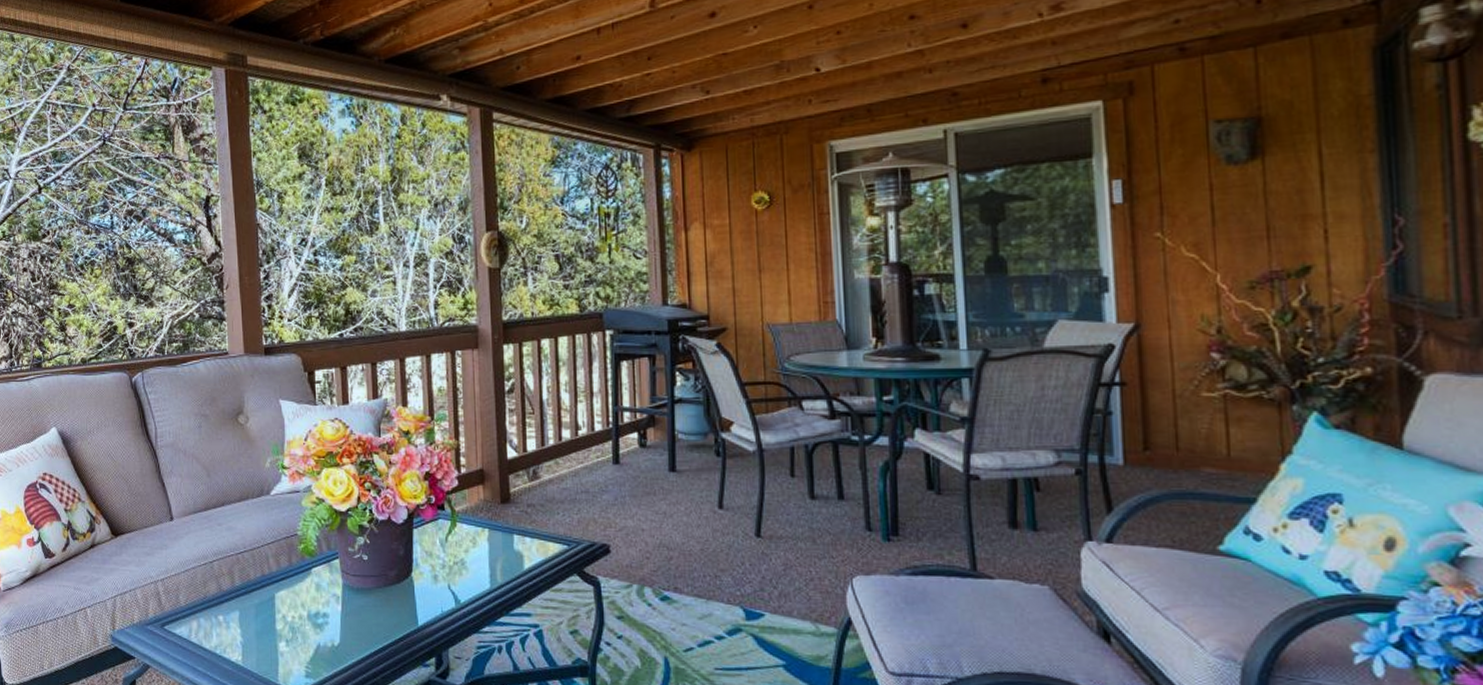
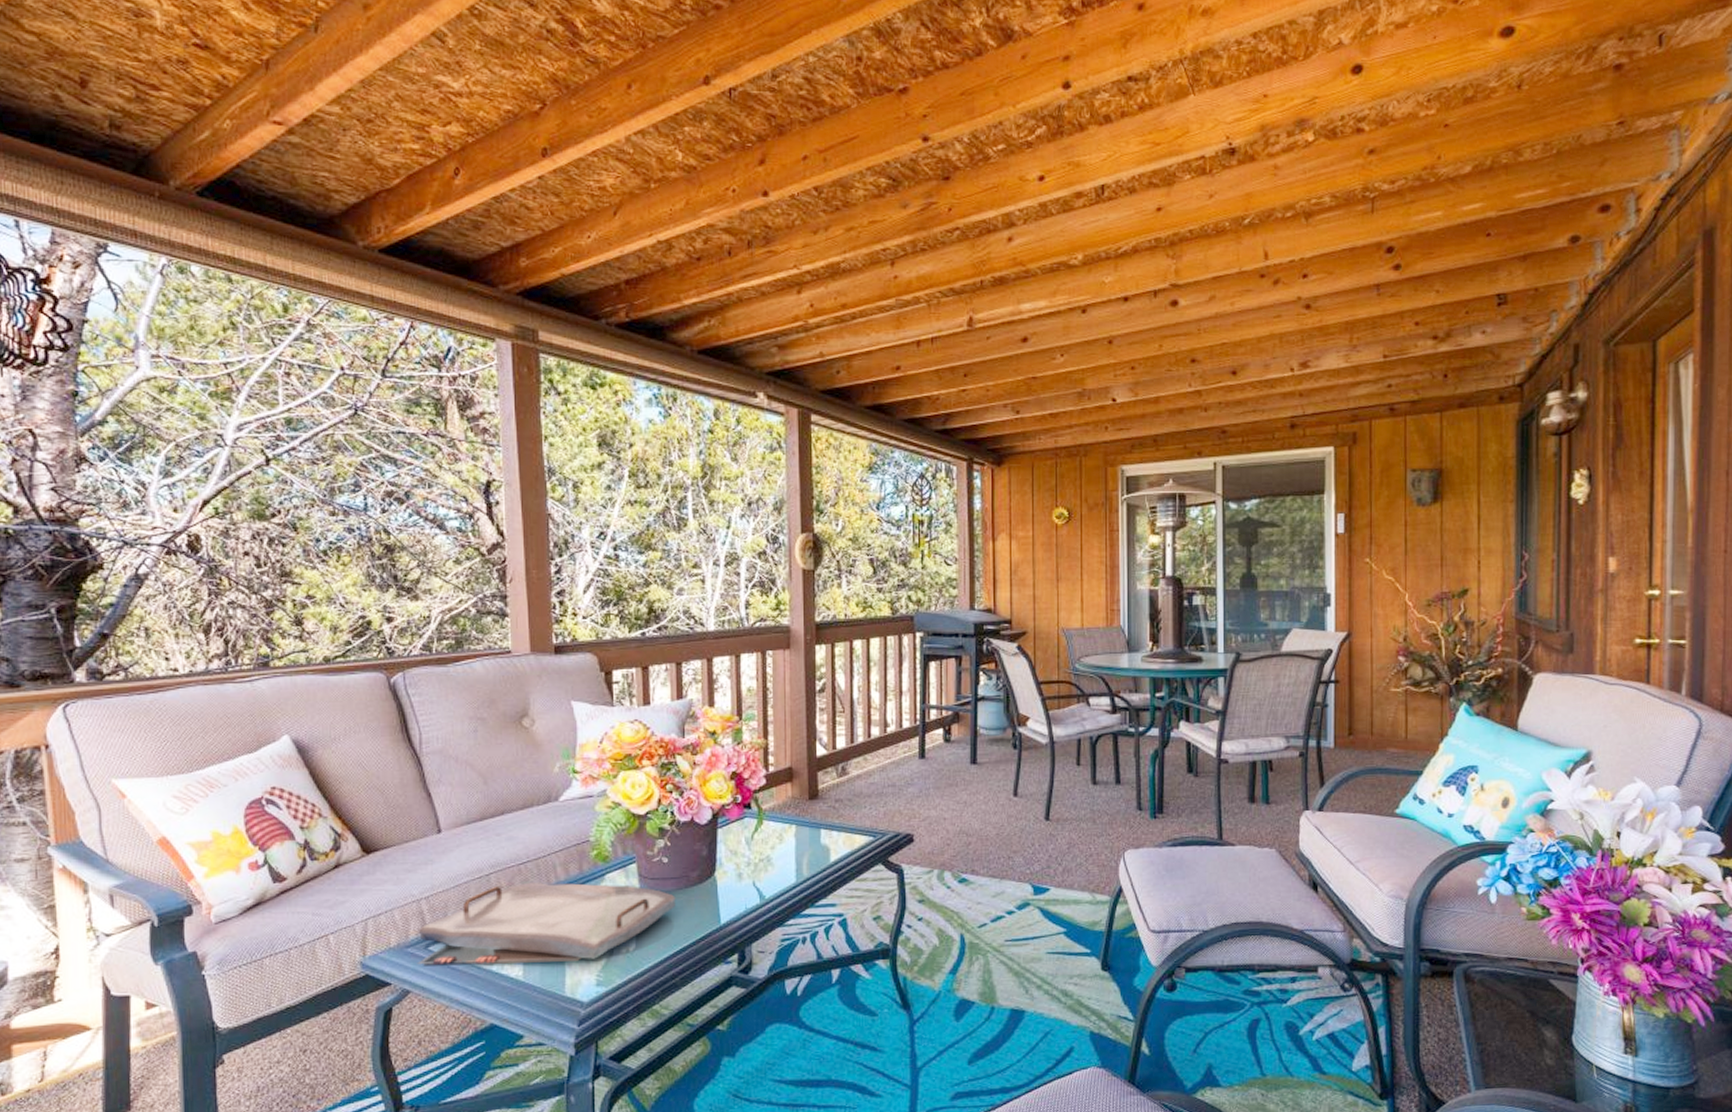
serving tray: none [155,572,376,651] -> present [417,883,676,966]

